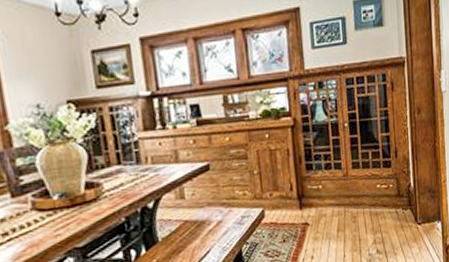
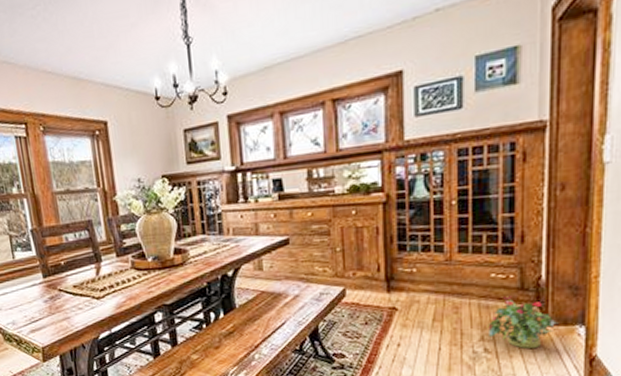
potted plant: none [377,202,425,246] -> present [488,296,559,348]

